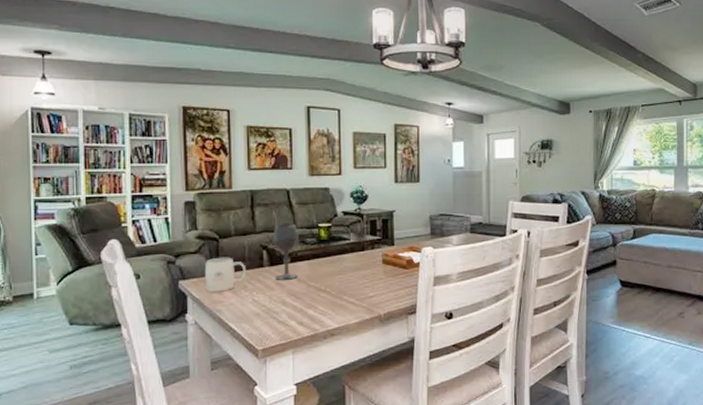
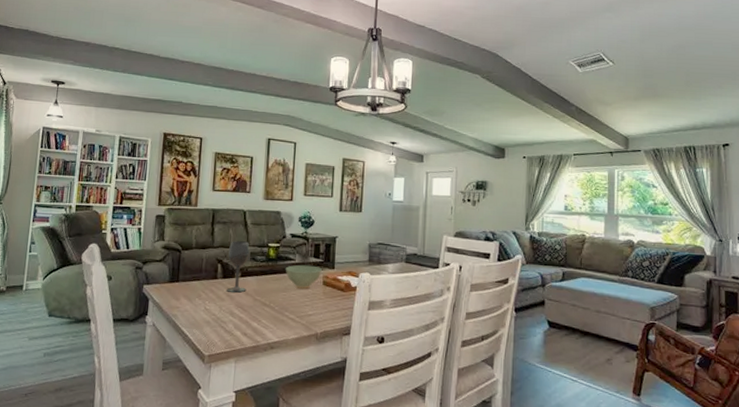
mug: present [204,257,247,292] -> none [165,266,202,298]
bowl: none [339,244,380,271] -> present [285,265,322,290]

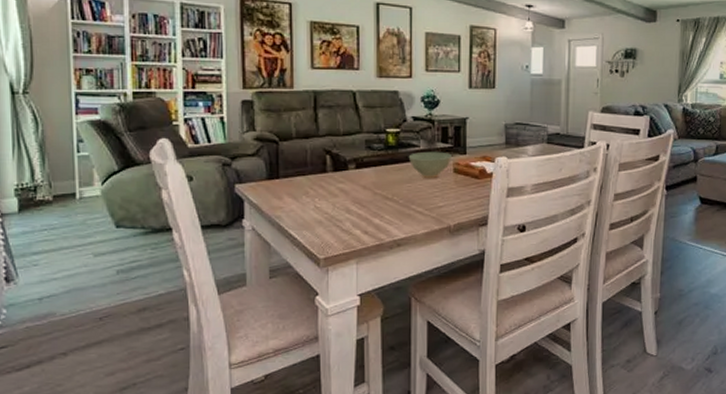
wine glass: present [227,241,250,293] -> none [338,127,364,187]

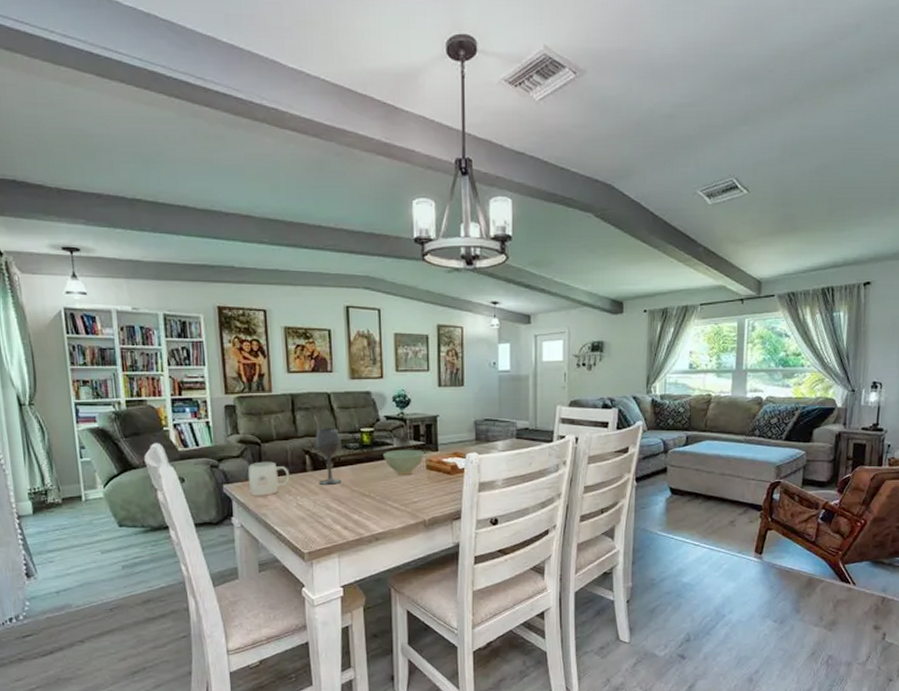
mug: none [262,160,309,197] -> present [247,461,290,496]
wine glass: none [338,127,364,187] -> present [316,428,342,485]

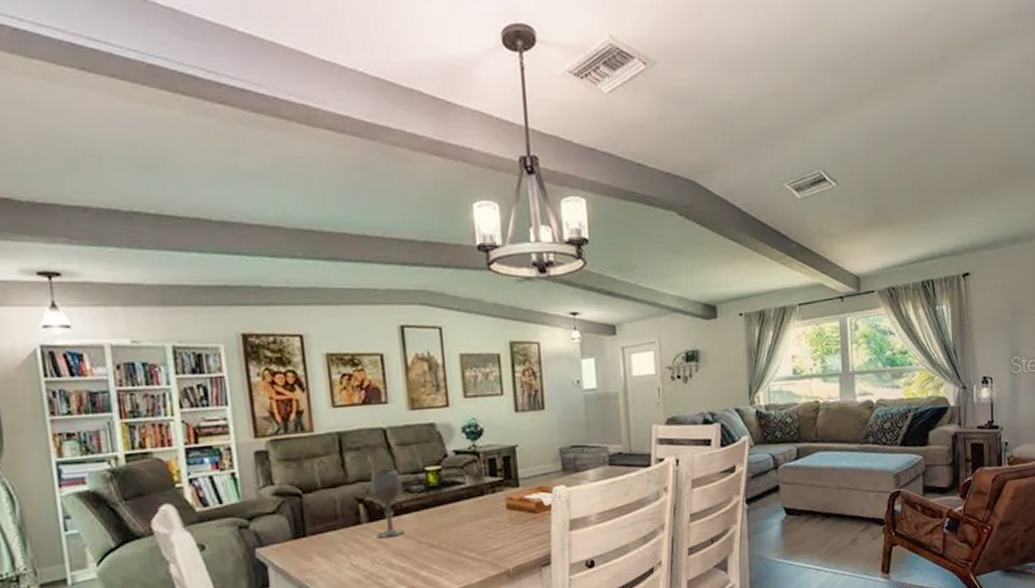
mug: present [247,461,290,496] -> none [286,515,341,560]
bowl: present [382,449,424,476] -> none [453,487,503,520]

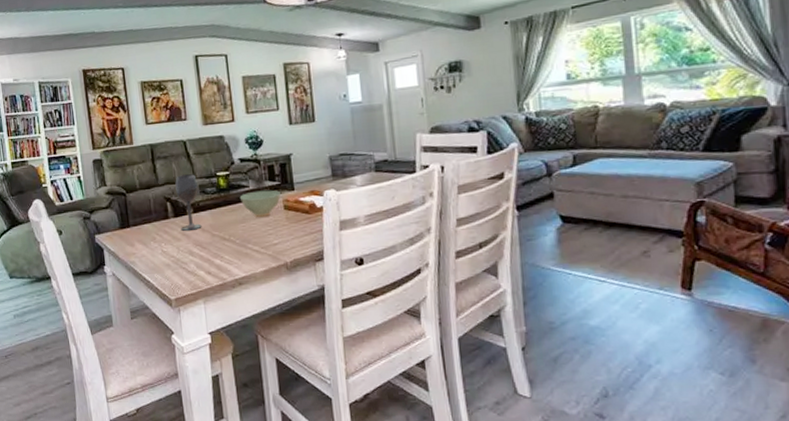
bowl: none [453,487,503,520] -> present [239,190,281,218]

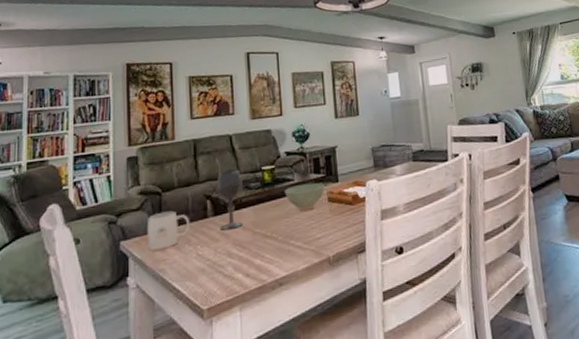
mug: none [116,210,154,245] -> present [146,210,190,251]

